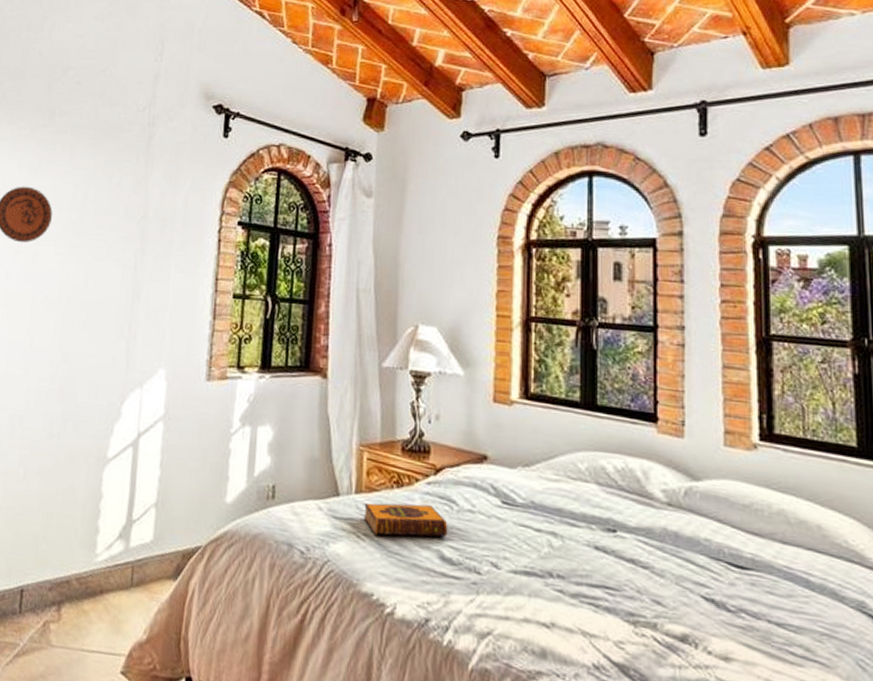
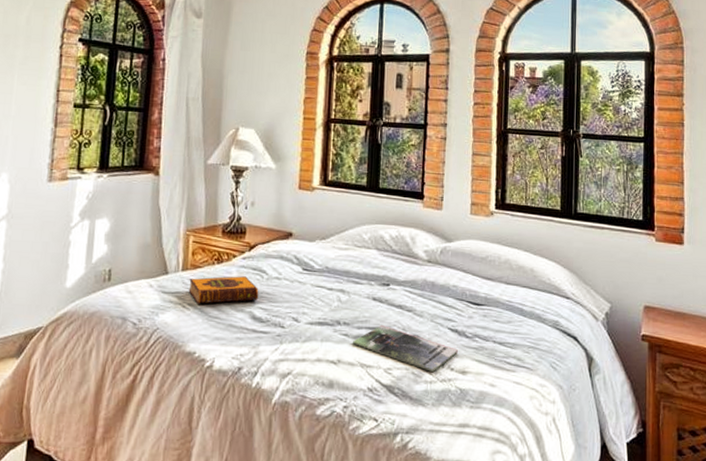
magazine: none [570,583,716,655] -> present [353,325,458,373]

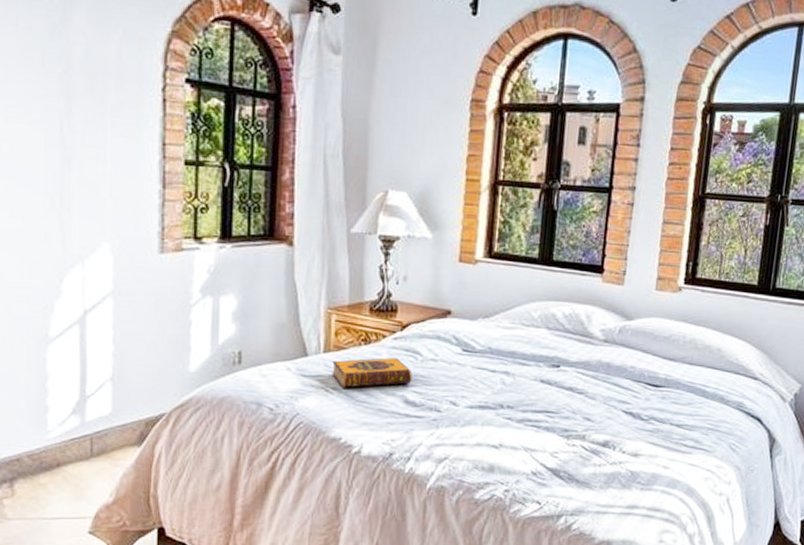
magazine: present [353,325,458,373] -> none [517,408,631,456]

